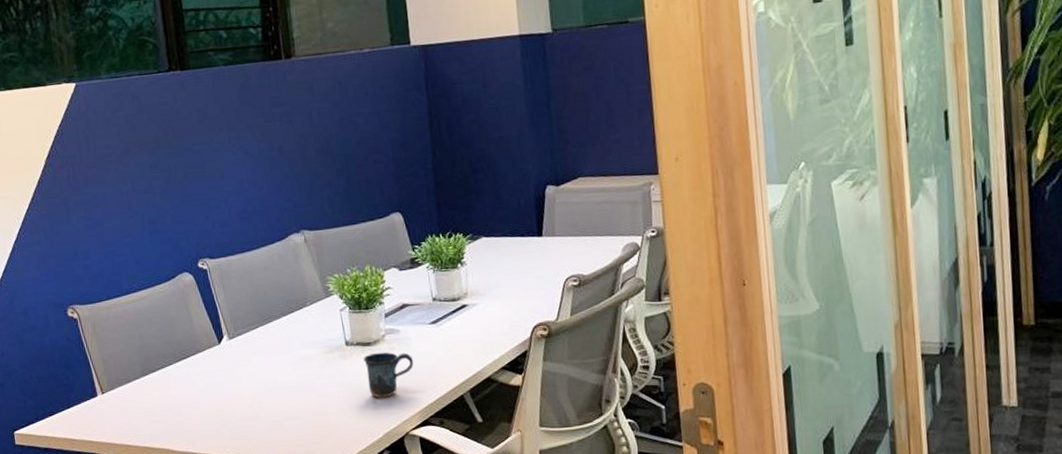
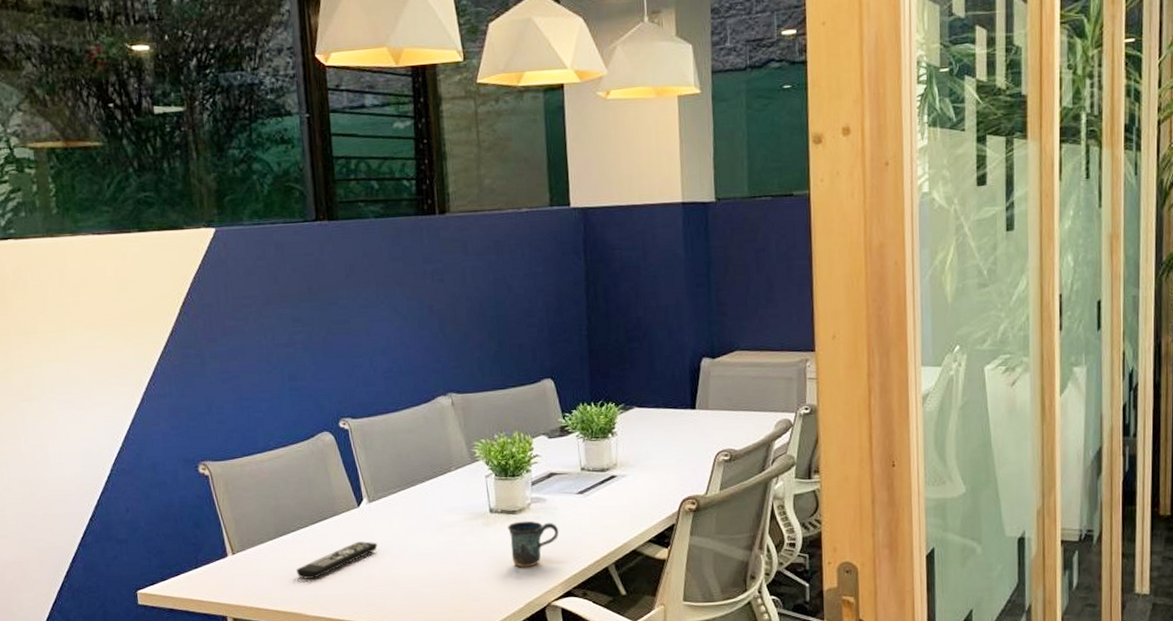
remote control: none [162,377,239,416] -> present [296,541,378,579]

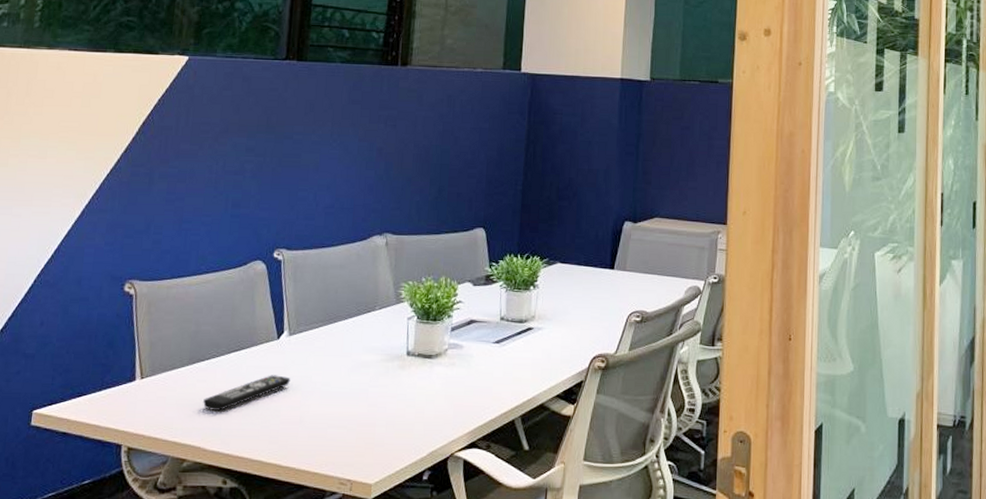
mug: present [507,520,559,567] -> none [421,366,472,414]

